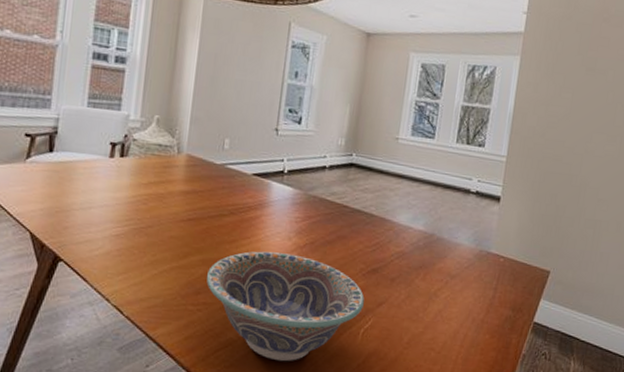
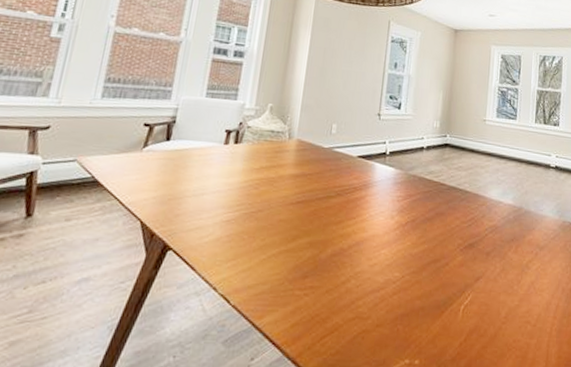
decorative bowl: present [206,251,365,361] -> none [314,231,463,344]

